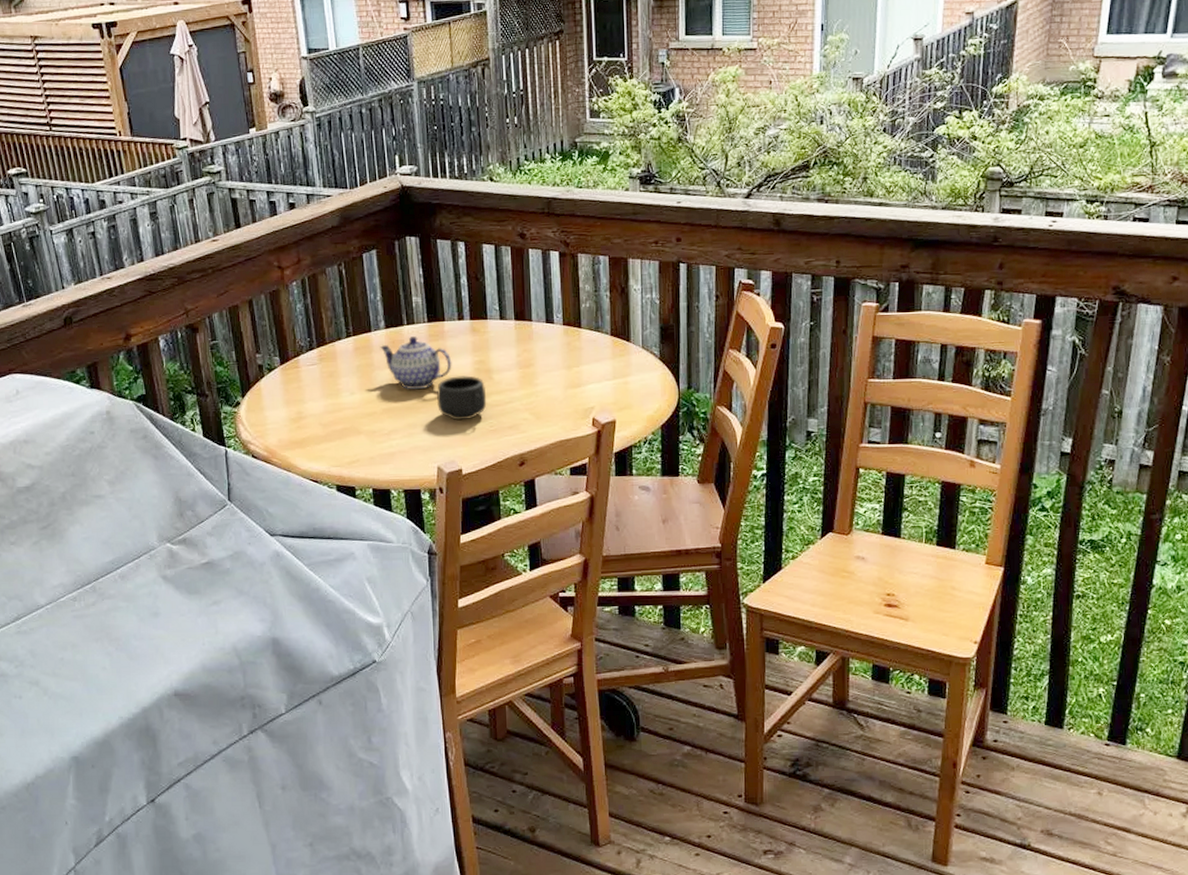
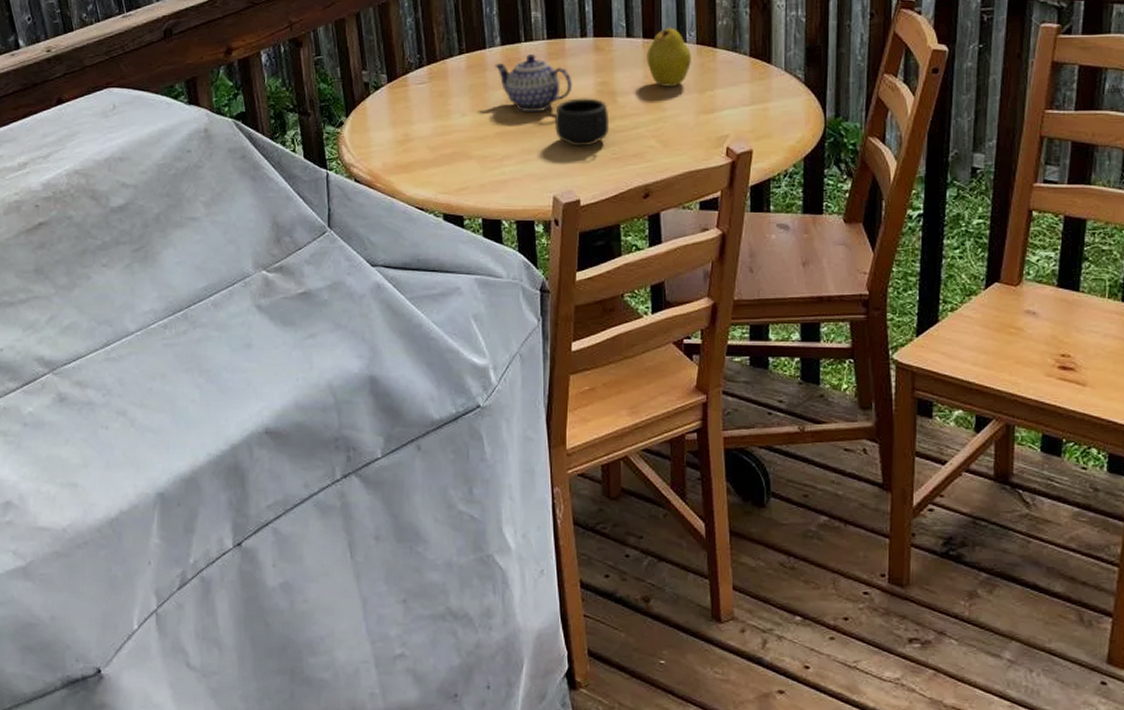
fruit: none [518,310,559,364] -> present [646,27,691,87]

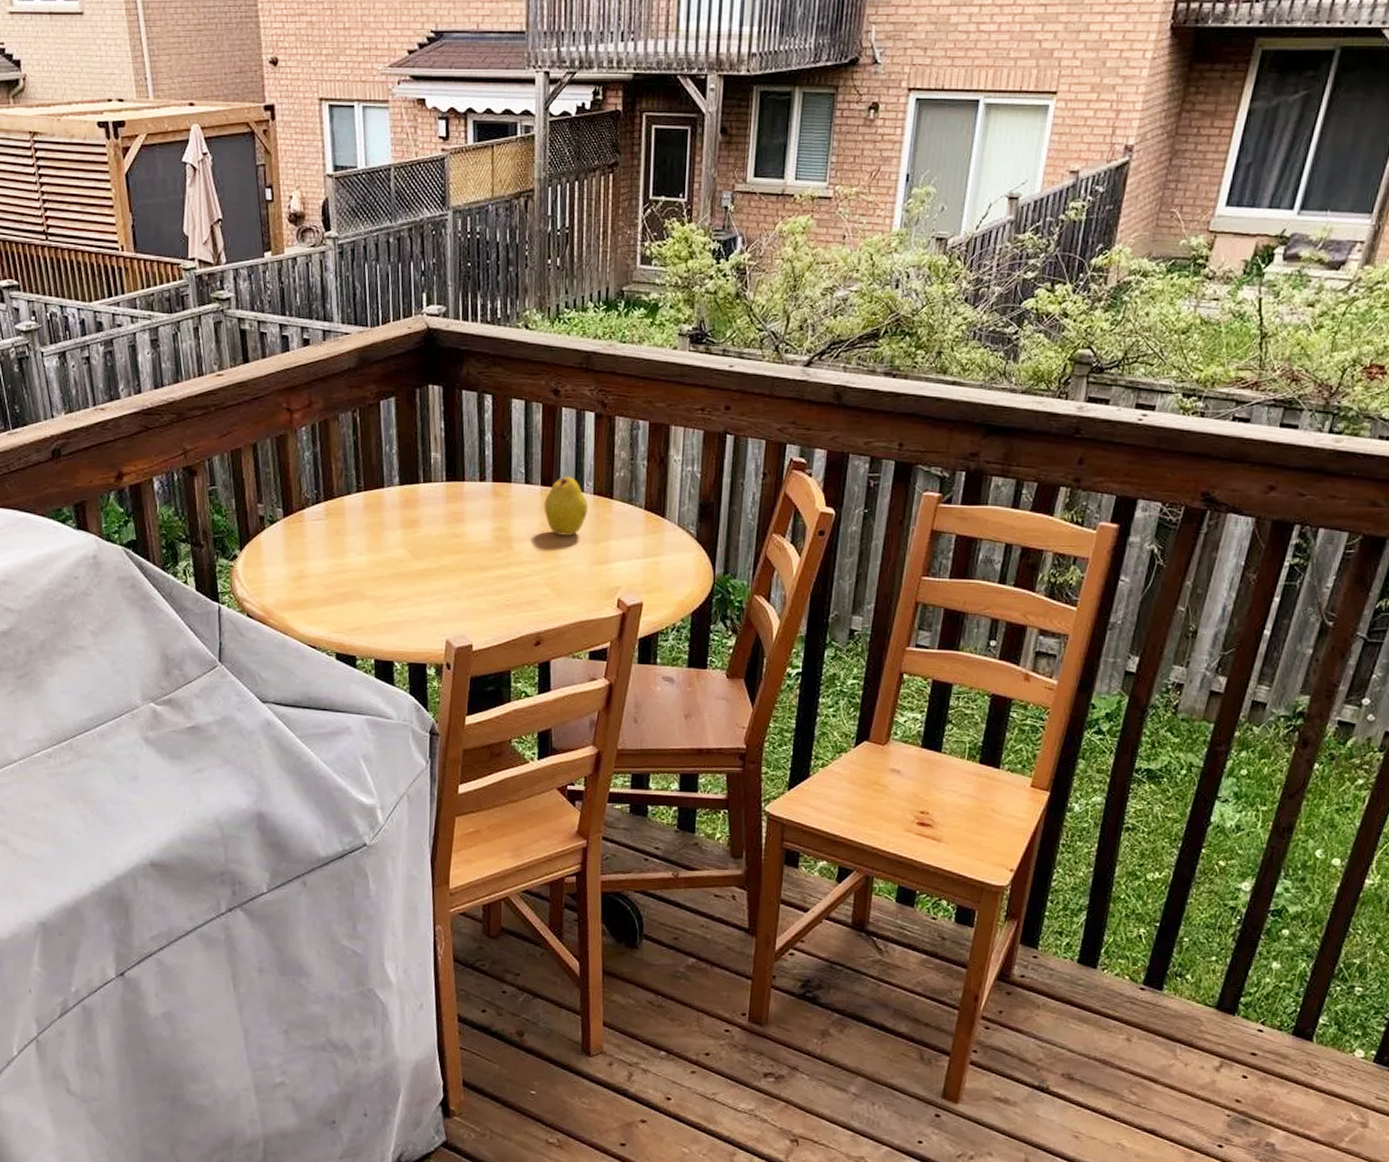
teapot: present [495,54,573,113] -> none [392,496,470,555]
mug: present [554,98,610,147] -> none [449,543,505,592]

